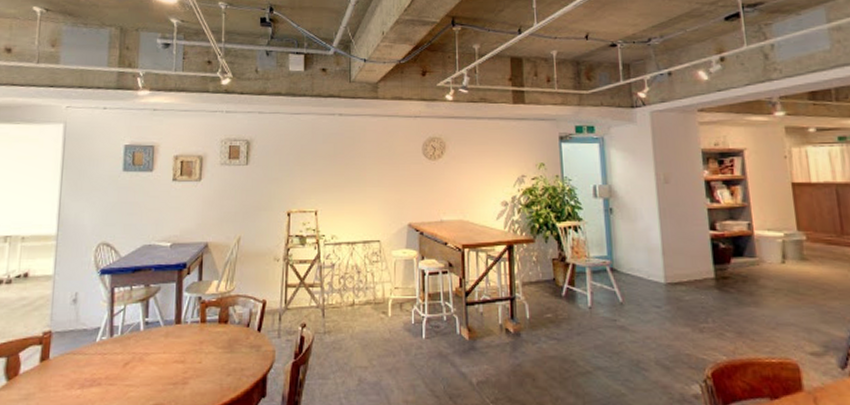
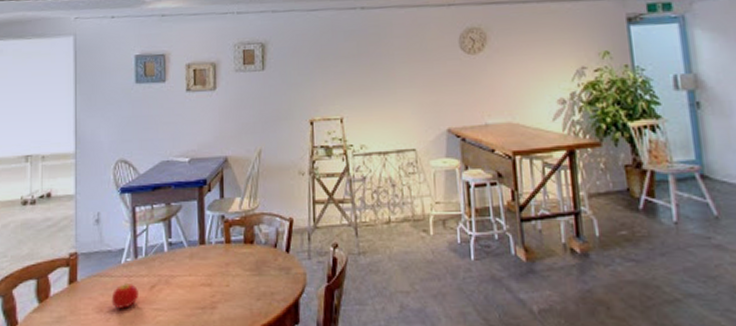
fruit: none [83,360,111,385] -> present [111,282,138,309]

